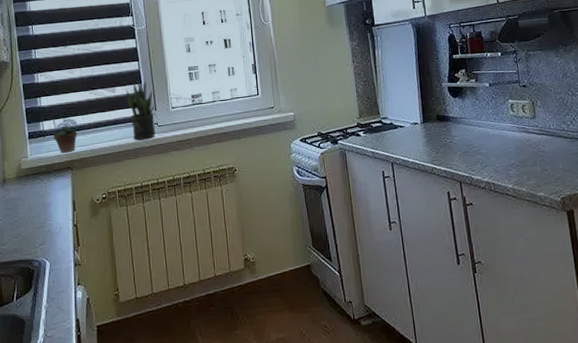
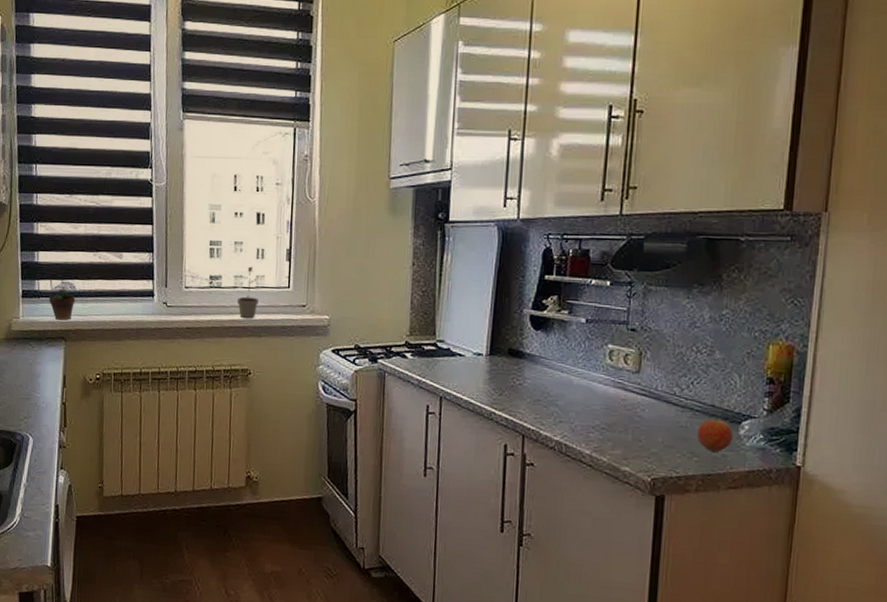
potted plant: present [126,80,156,141] -> none [134,248,166,320]
potted flower: none [217,82,235,125] -> present [237,266,259,318]

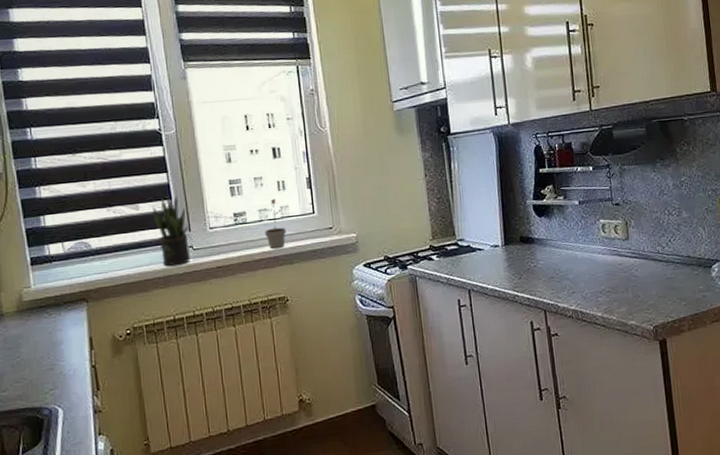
succulent plant: present [49,279,75,320] -> none [63,239,92,282]
potted plant: none [134,248,166,320] -> present [152,196,191,267]
fruit: present [696,416,734,452] -> none [680,264,709,295]

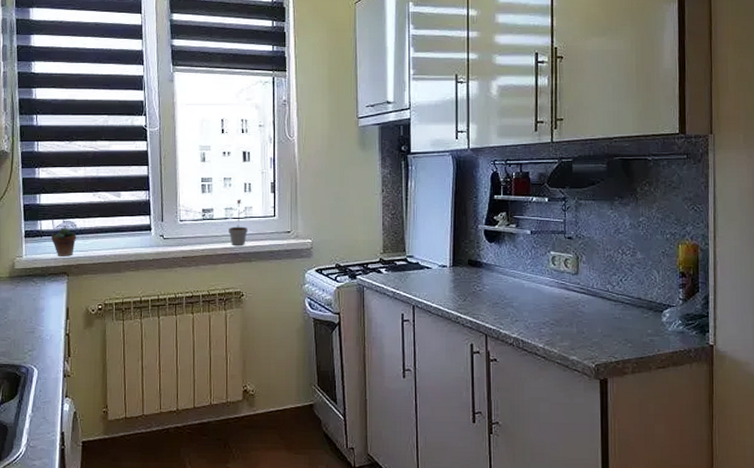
succulent plant: none [63,239,92,282] -> present [51,219,76,256]
potted plant: present [152,196,191,267] -> none [132,187,162,252]

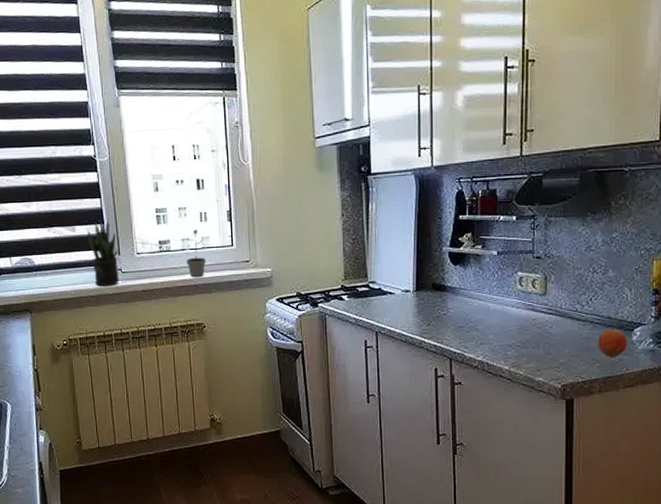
succulent plant: present [51,219,76,256] -> none [10,256,35,294]
potted plant: none [132,187,162,252] -> present [87,220,120,287]
fruit: none [628,307,658,338] -> present [597,326,628,357]

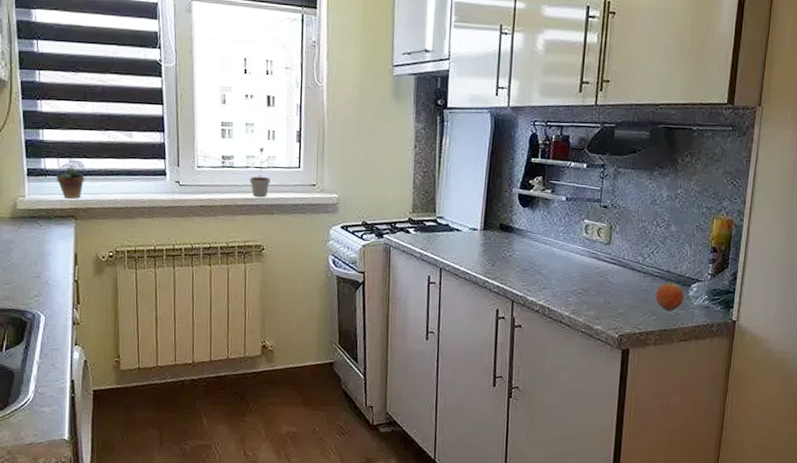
succulent plant: none [10,256,35,294] -> present [57,158,84,199]
potted plant: present [87,220,120,287] -> none [145,128,178,199]

